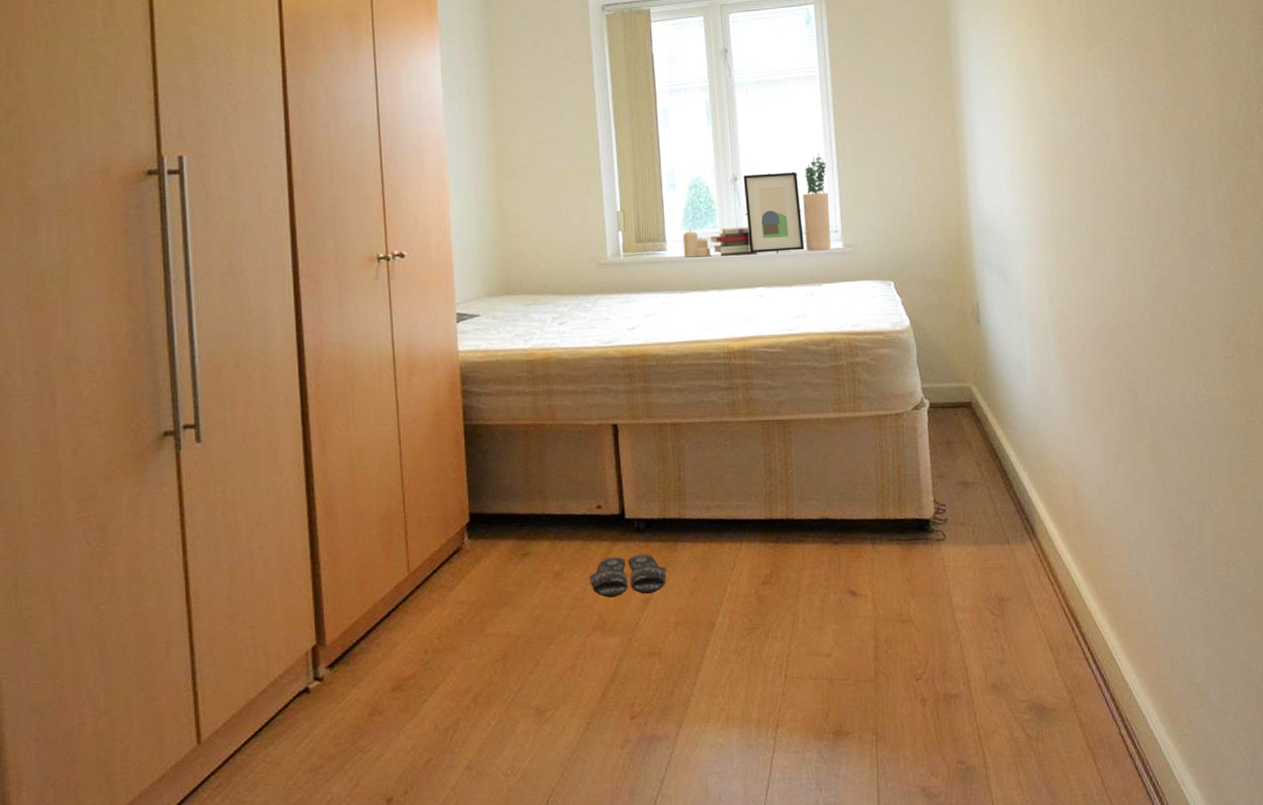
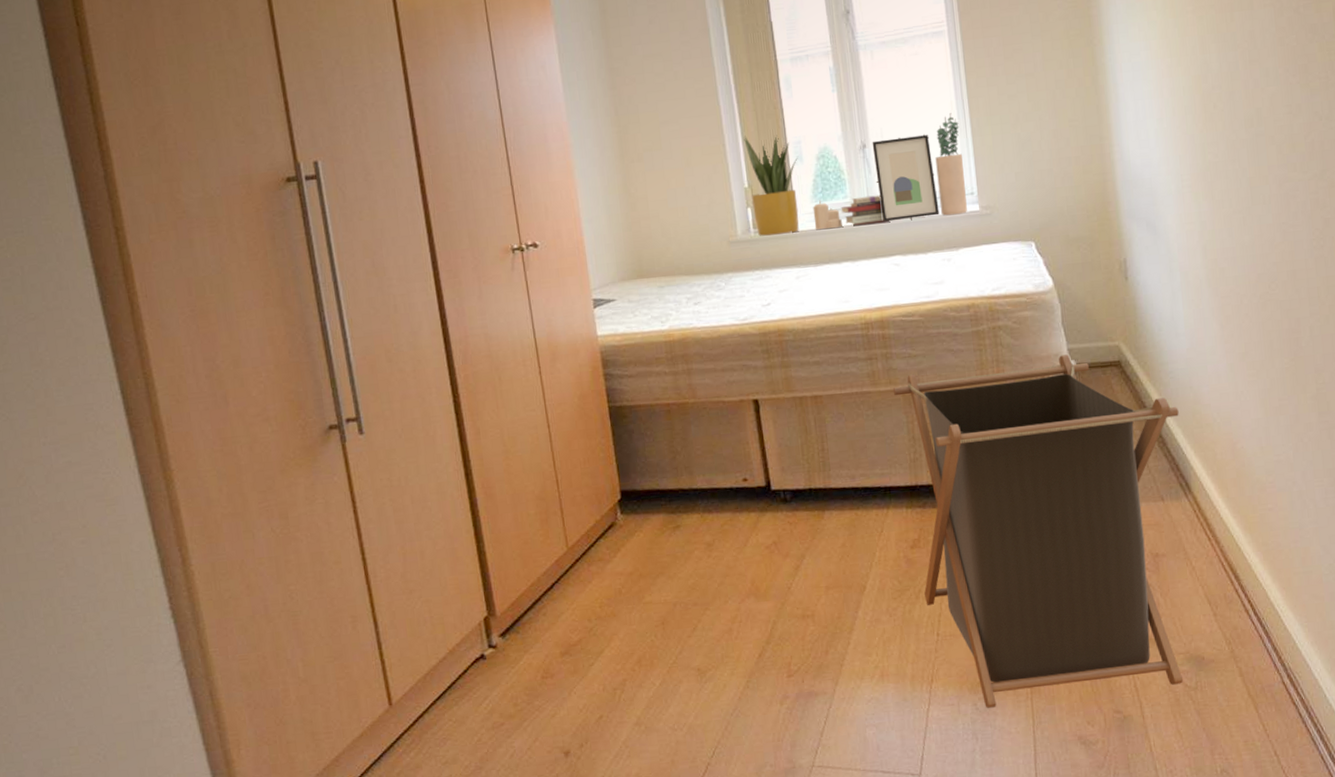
slippers: present [589,554,667,597] -> none [740,522,816,565]
planter: none [619,161,671,261] -> present [743,135,799,236]
laundry basket: none [751,393,1025,756] -> present [892,354,1183,708]

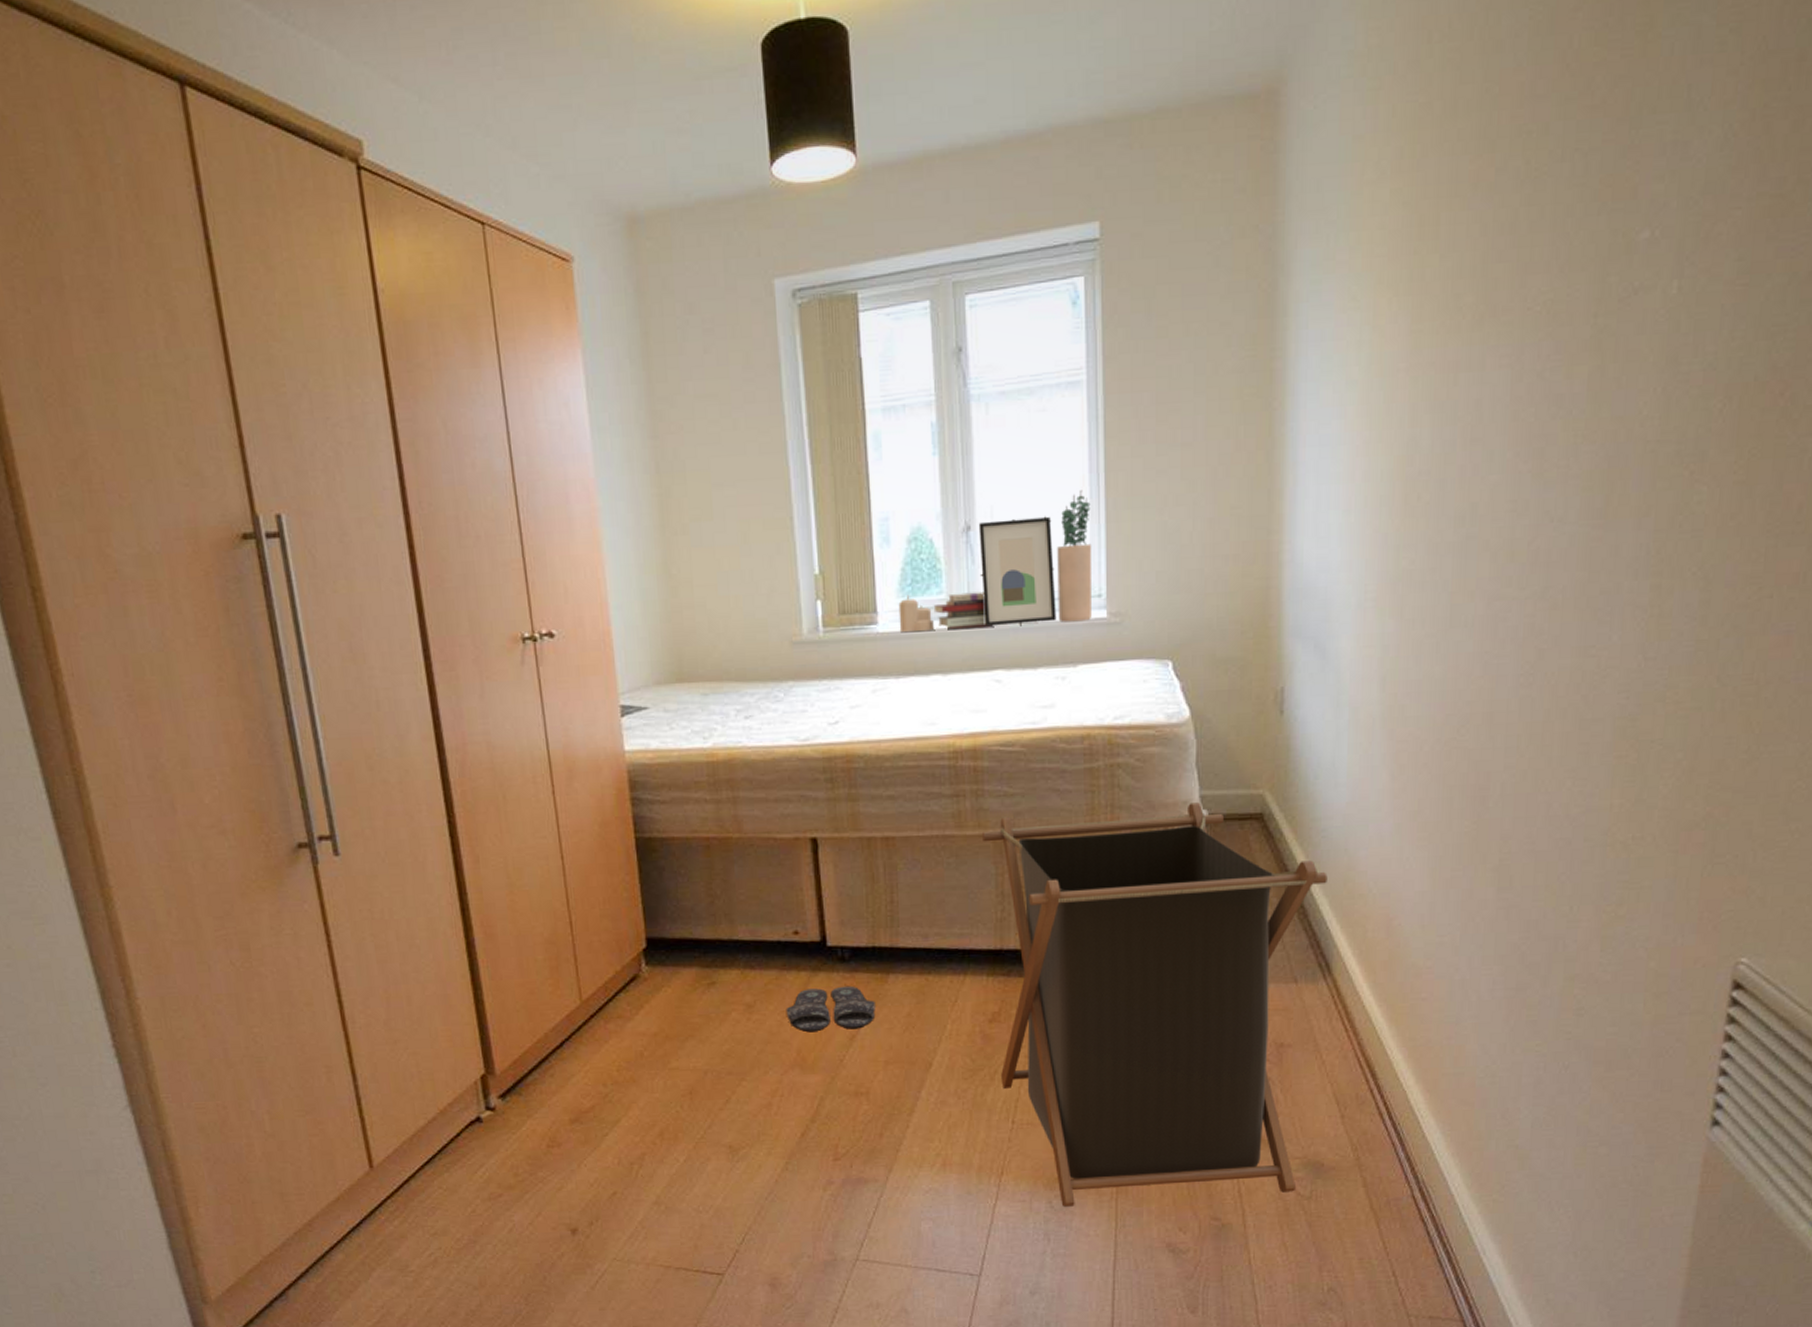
slippers: none [740,522,816,565] -> present [786,985,876,1033]
planter: present [743,135,799,236] -> none [817,507,884,638]

